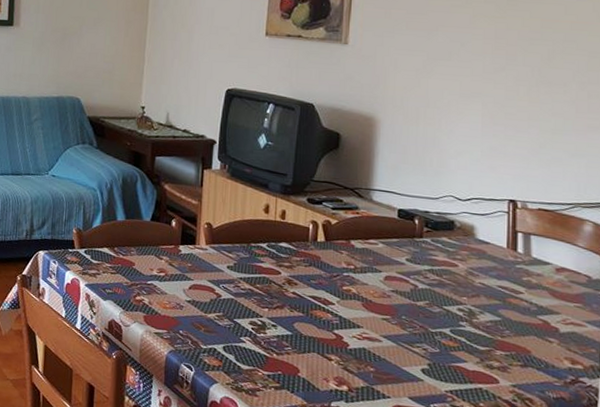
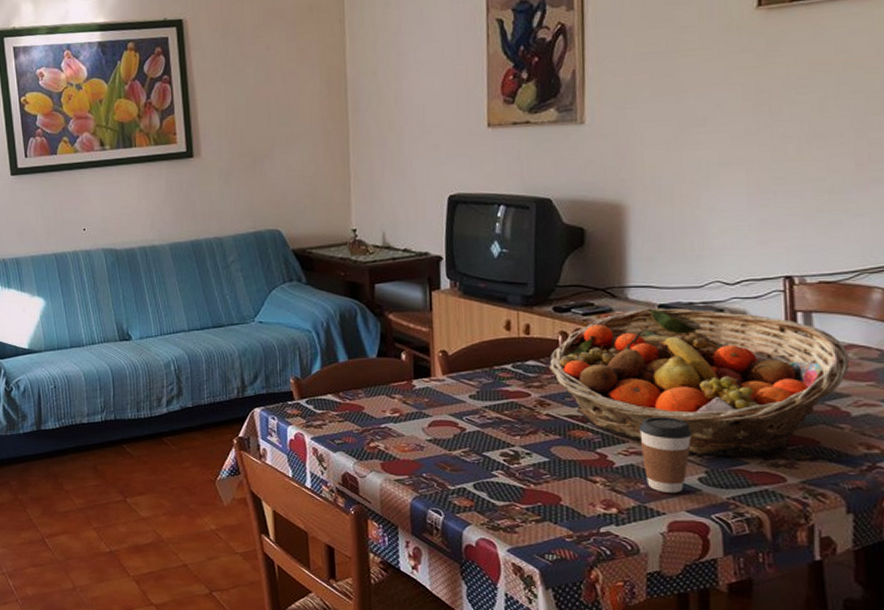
fruit basket: none [298,210,562,357] -> present [548,308,850,456]
coffee cup: none [373,308,419,380] -> present [639,417,692,493]

